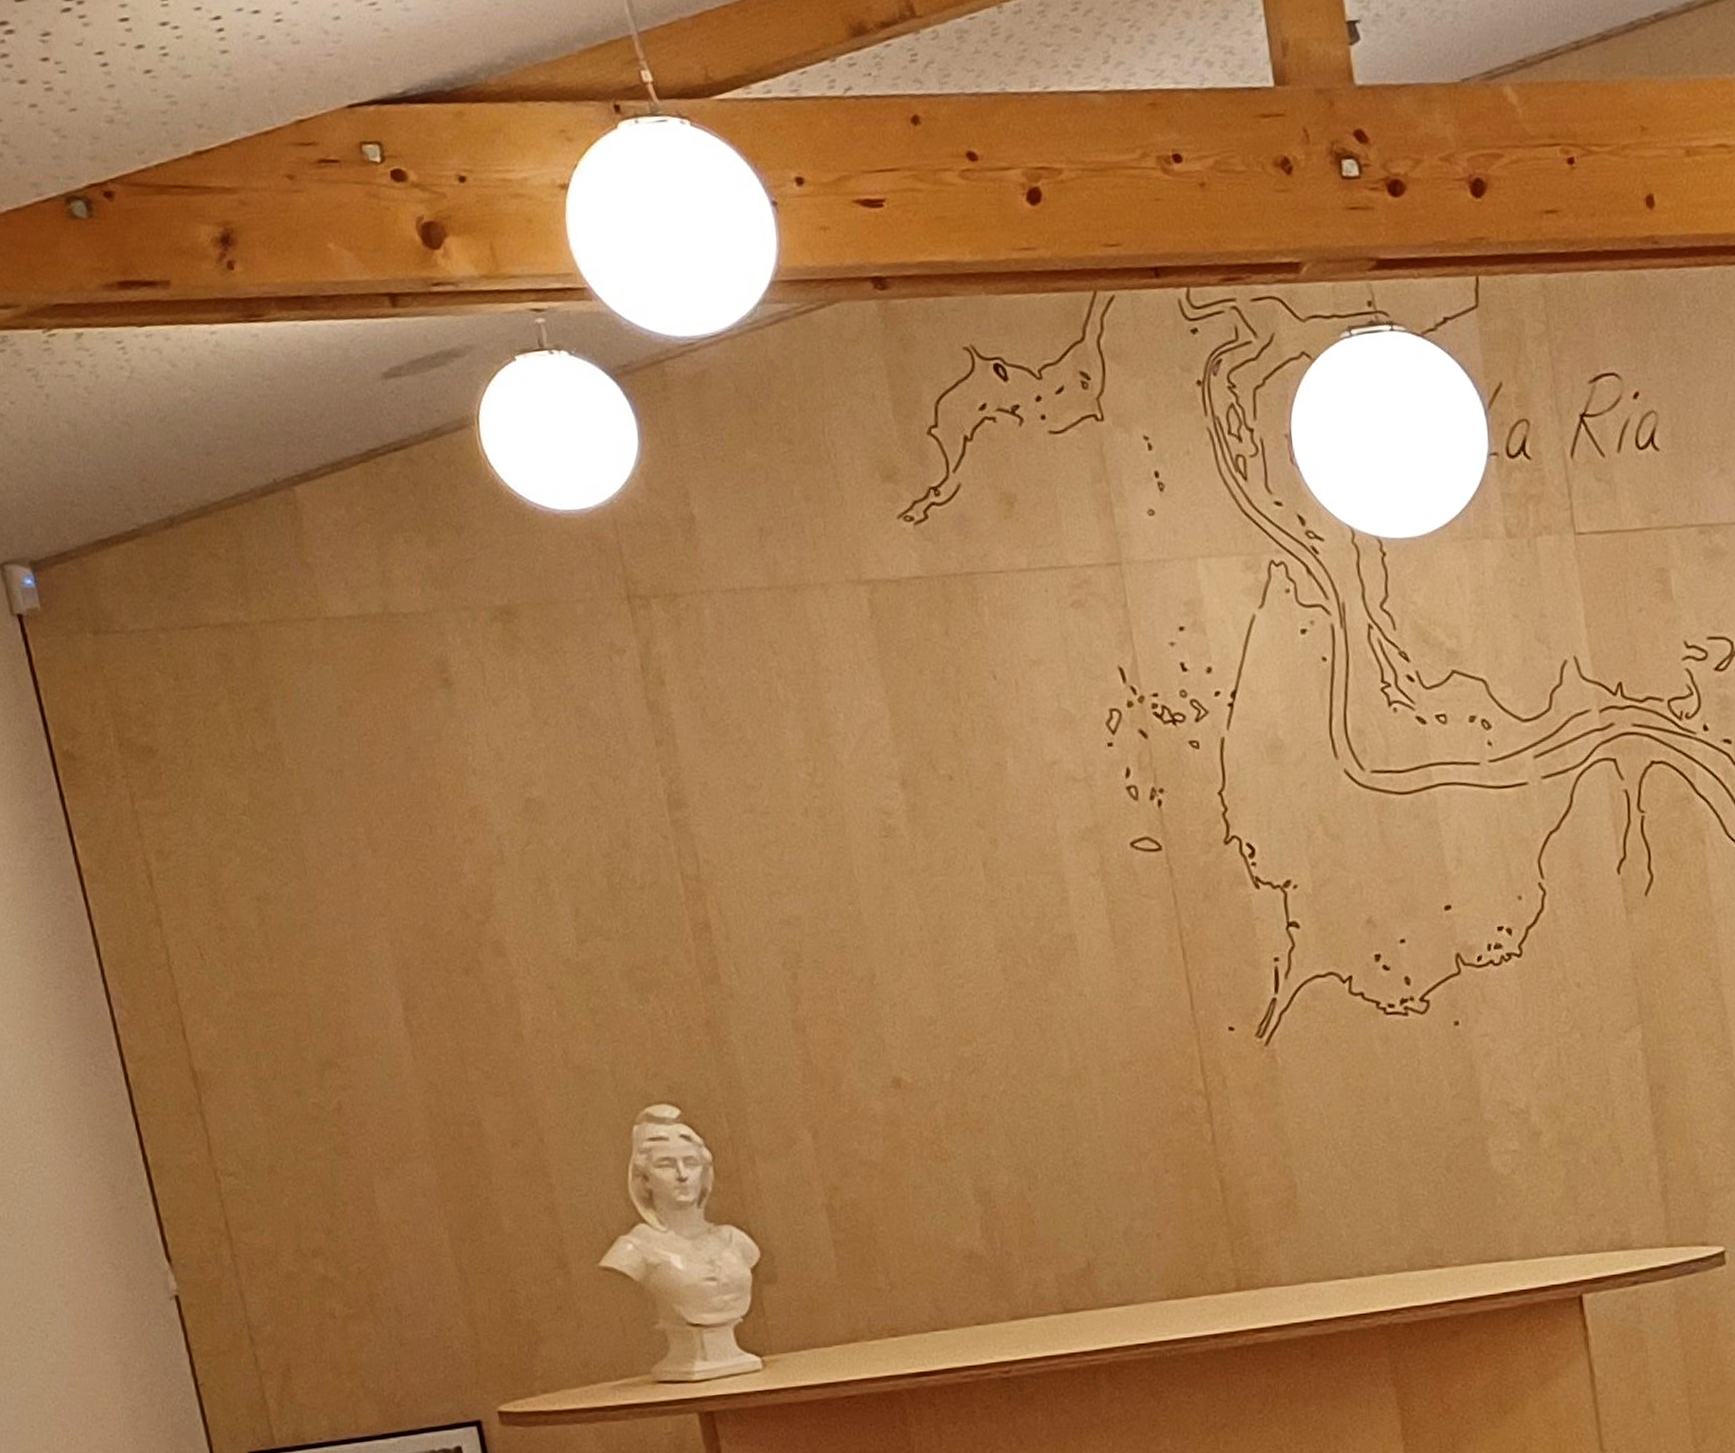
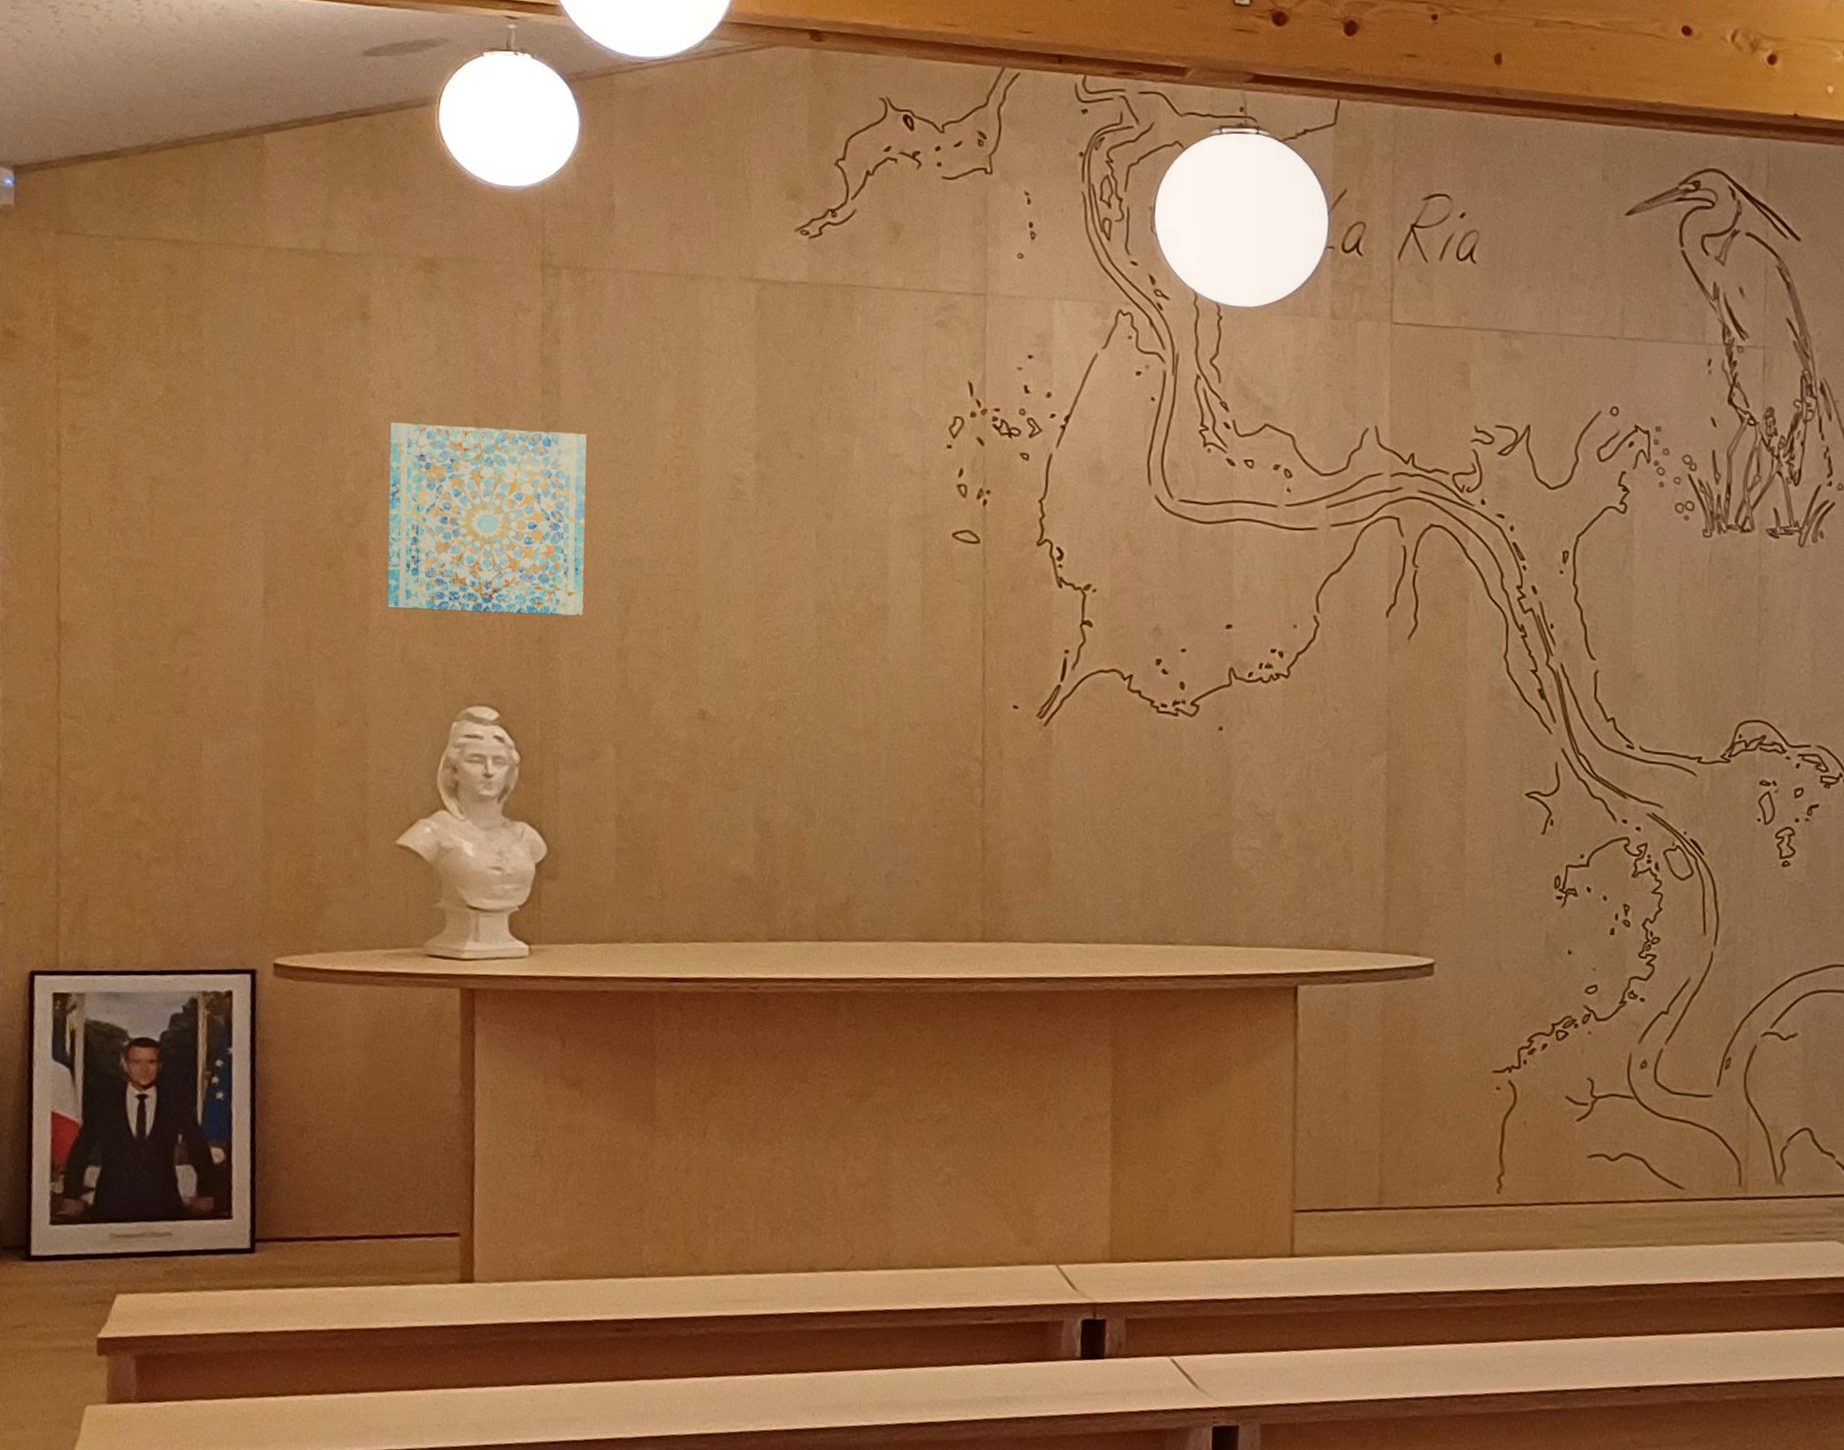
wall art: none [499,784,748,1009] -> present [386,422,587,617]

